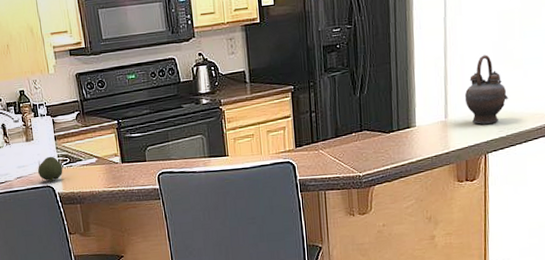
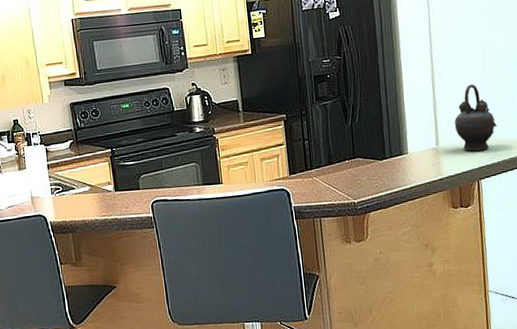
fruit: present [37,156,63,182] -> none [29,185,55,211]

